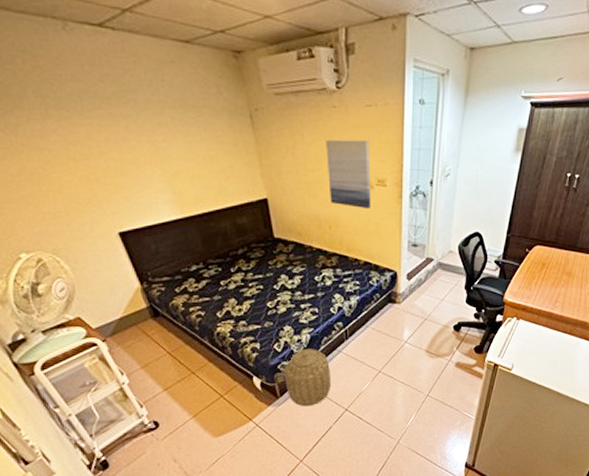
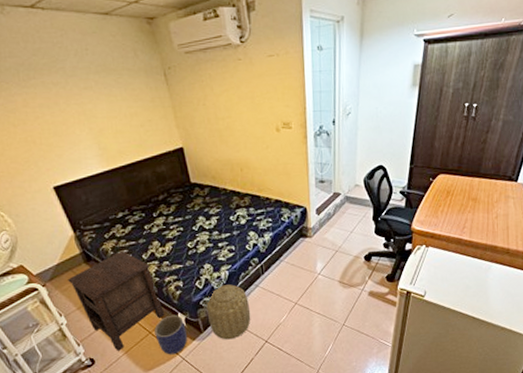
nightstand: none [132,307,239,414] -> present [68,250,165,351]
planter: none [227,378,262,421] -> present [154,314,187,355]
wall art: present [326,139,371,209] -> none [233,87,278,151]

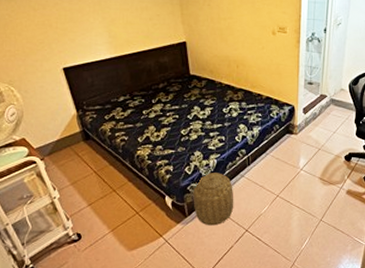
nightstand: present [68,250,165,351] -> none [65,132,153,228]
planter: present [154,314,187,355] -> none [142,197,172,236]

